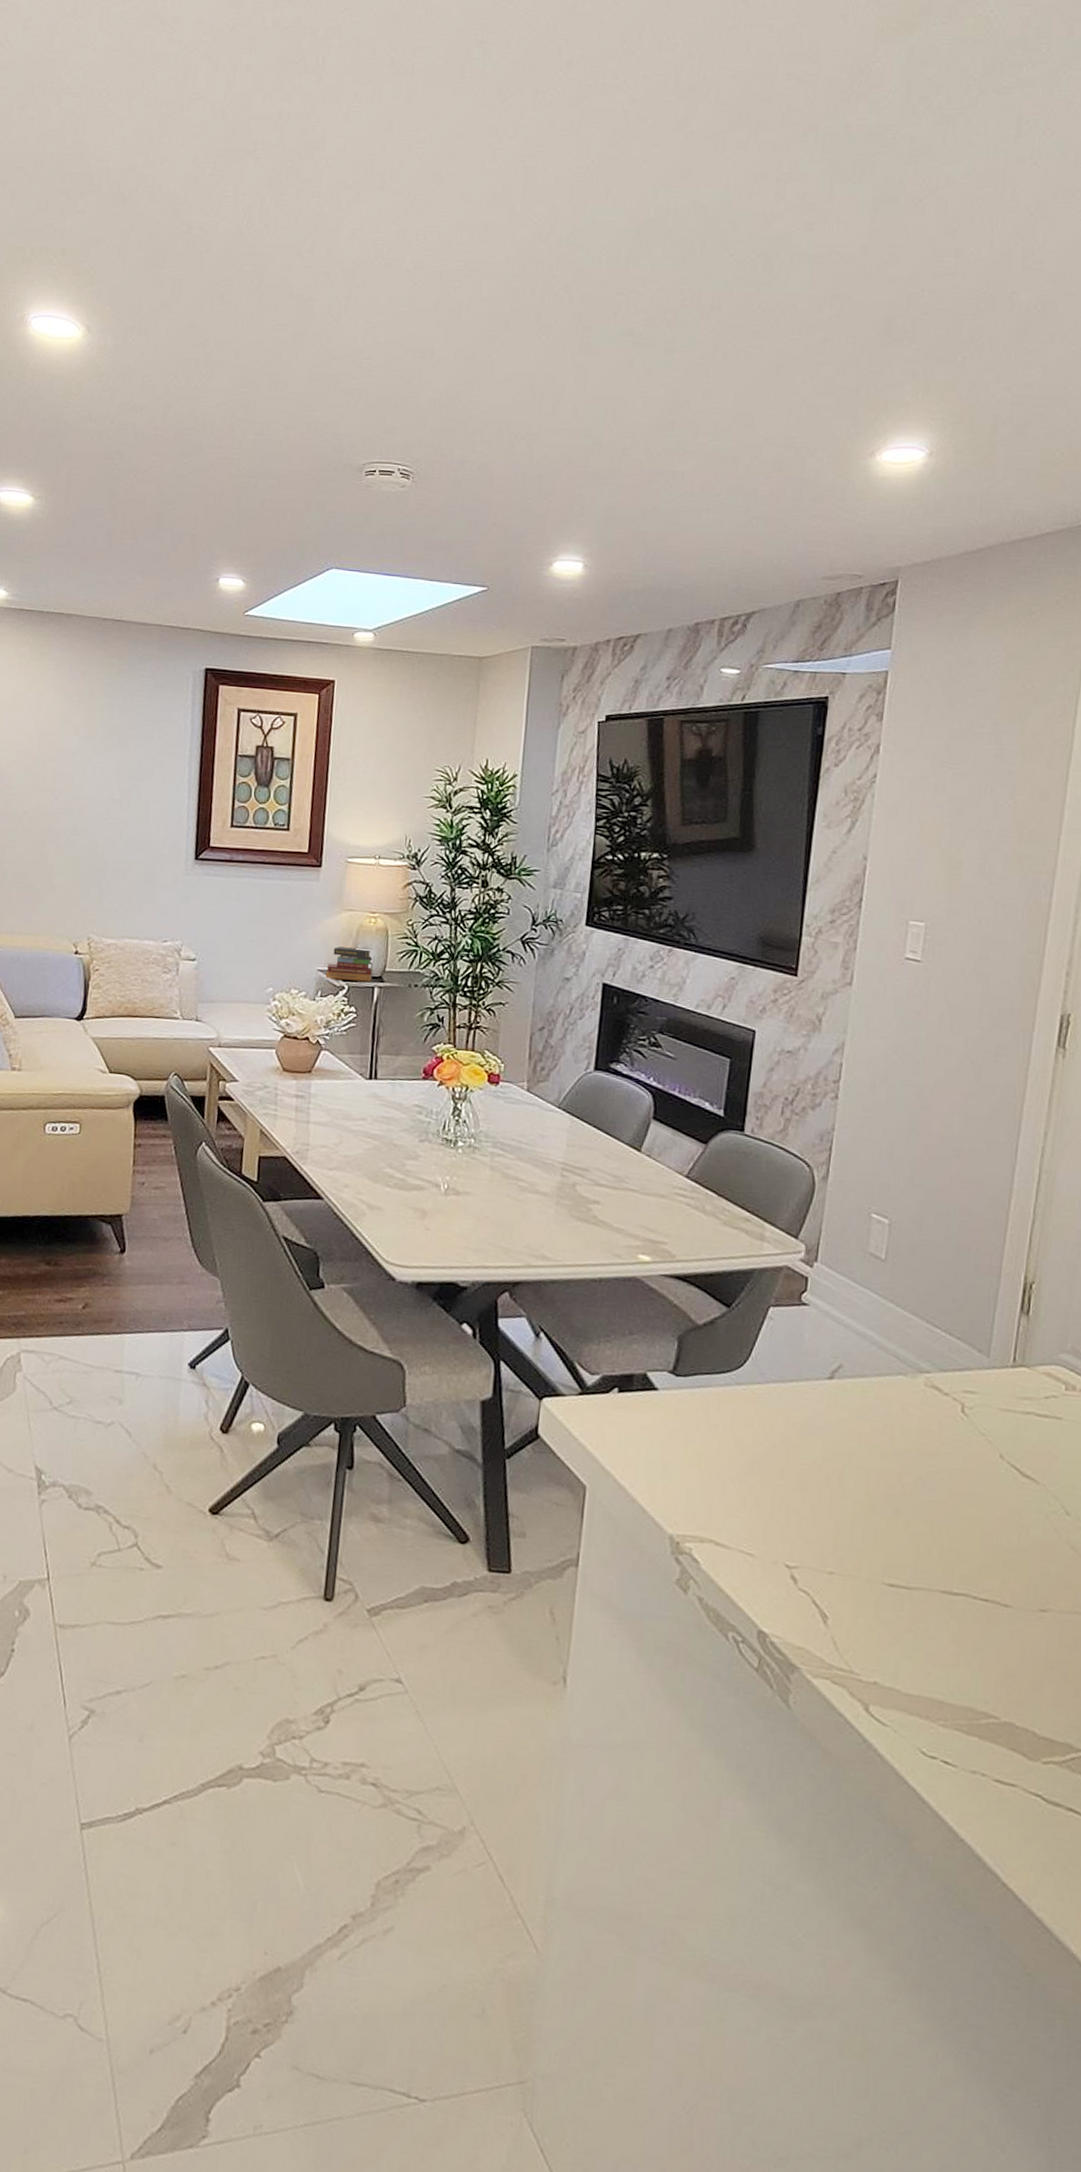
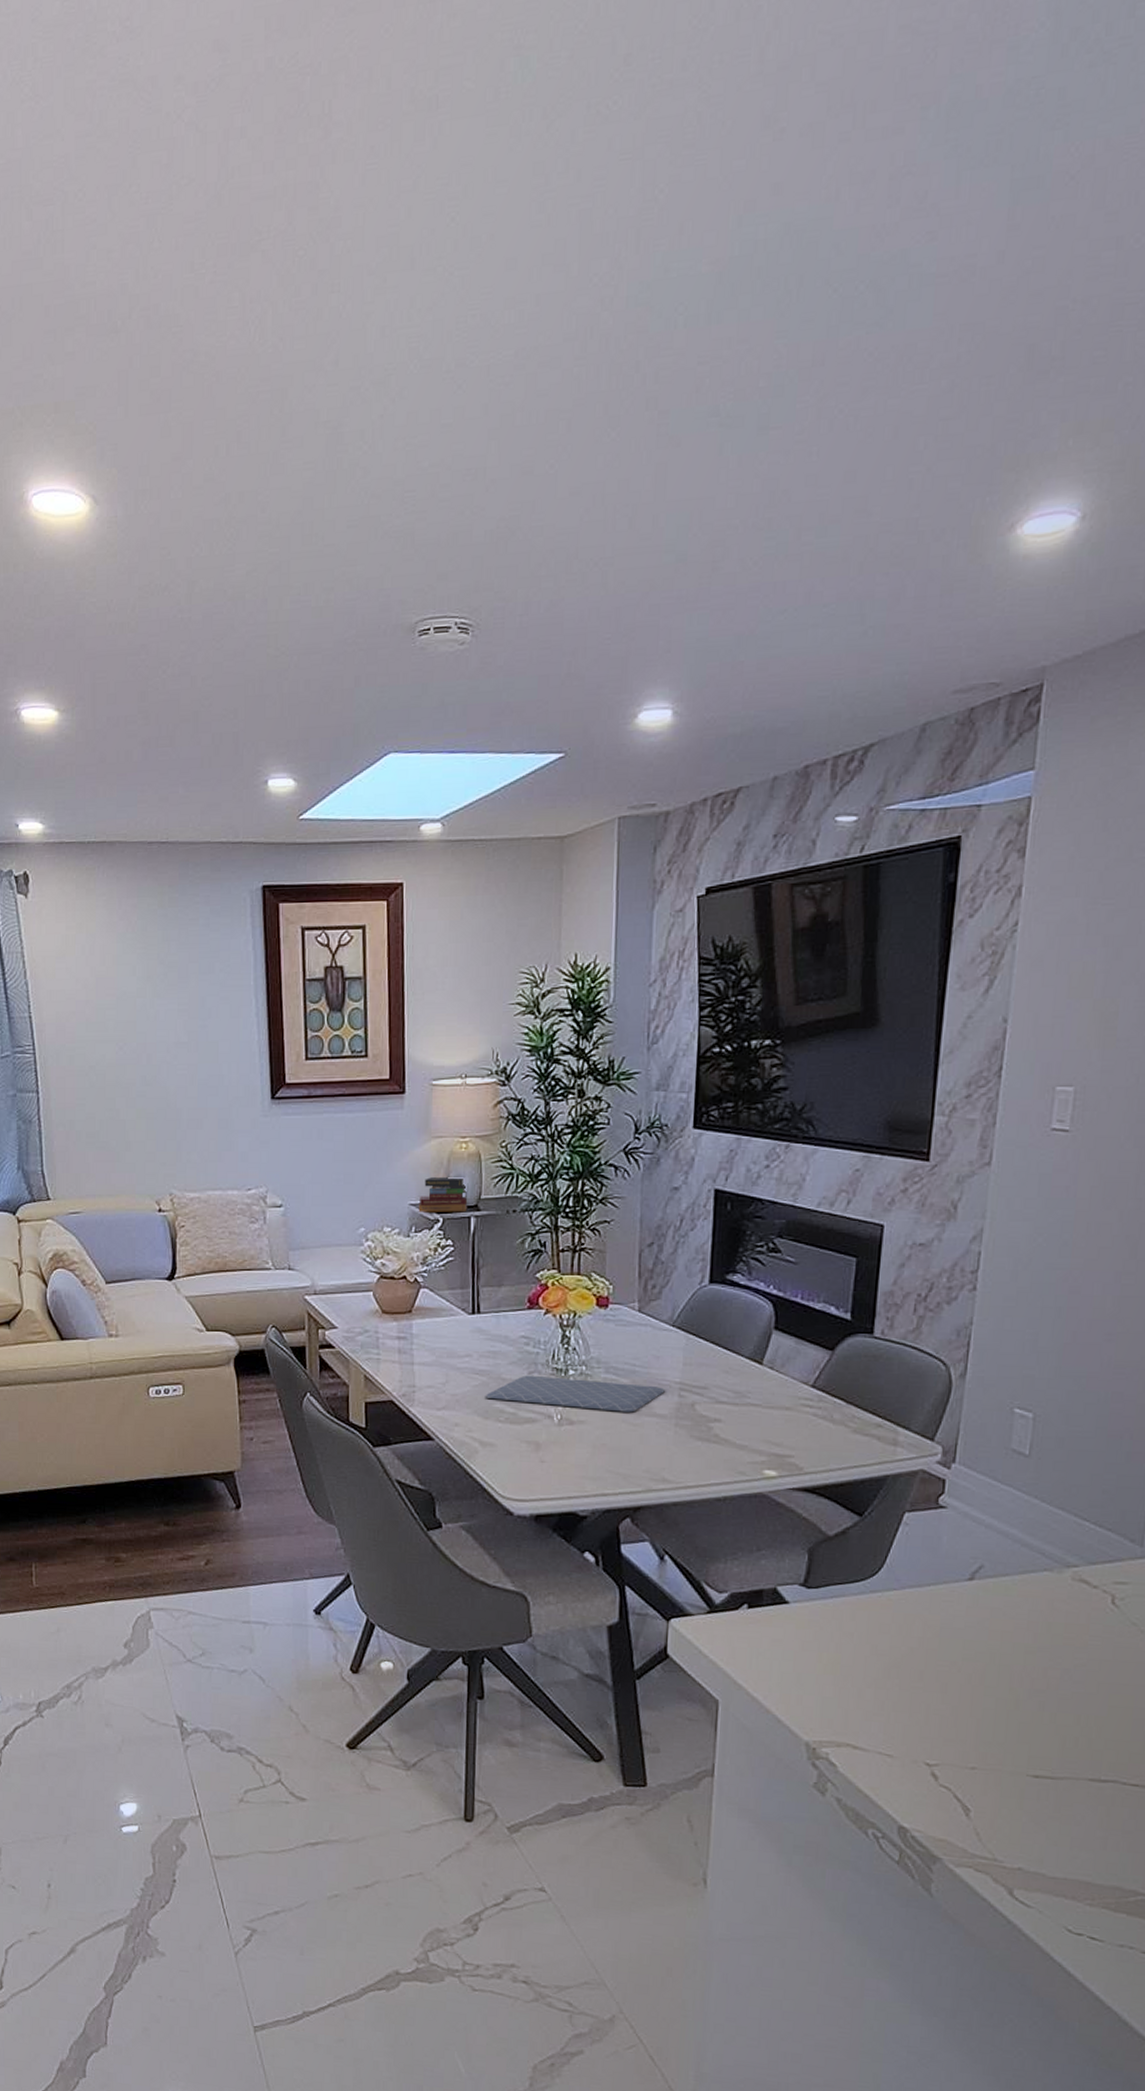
placemat: none [375,1143,548,1188] -> present [485,1375,665,1413]

